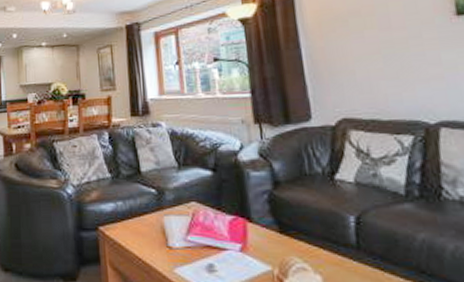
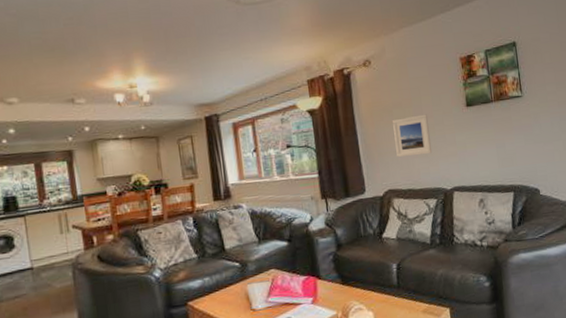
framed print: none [348,24,407,78] -> present [393,114,433,157]

